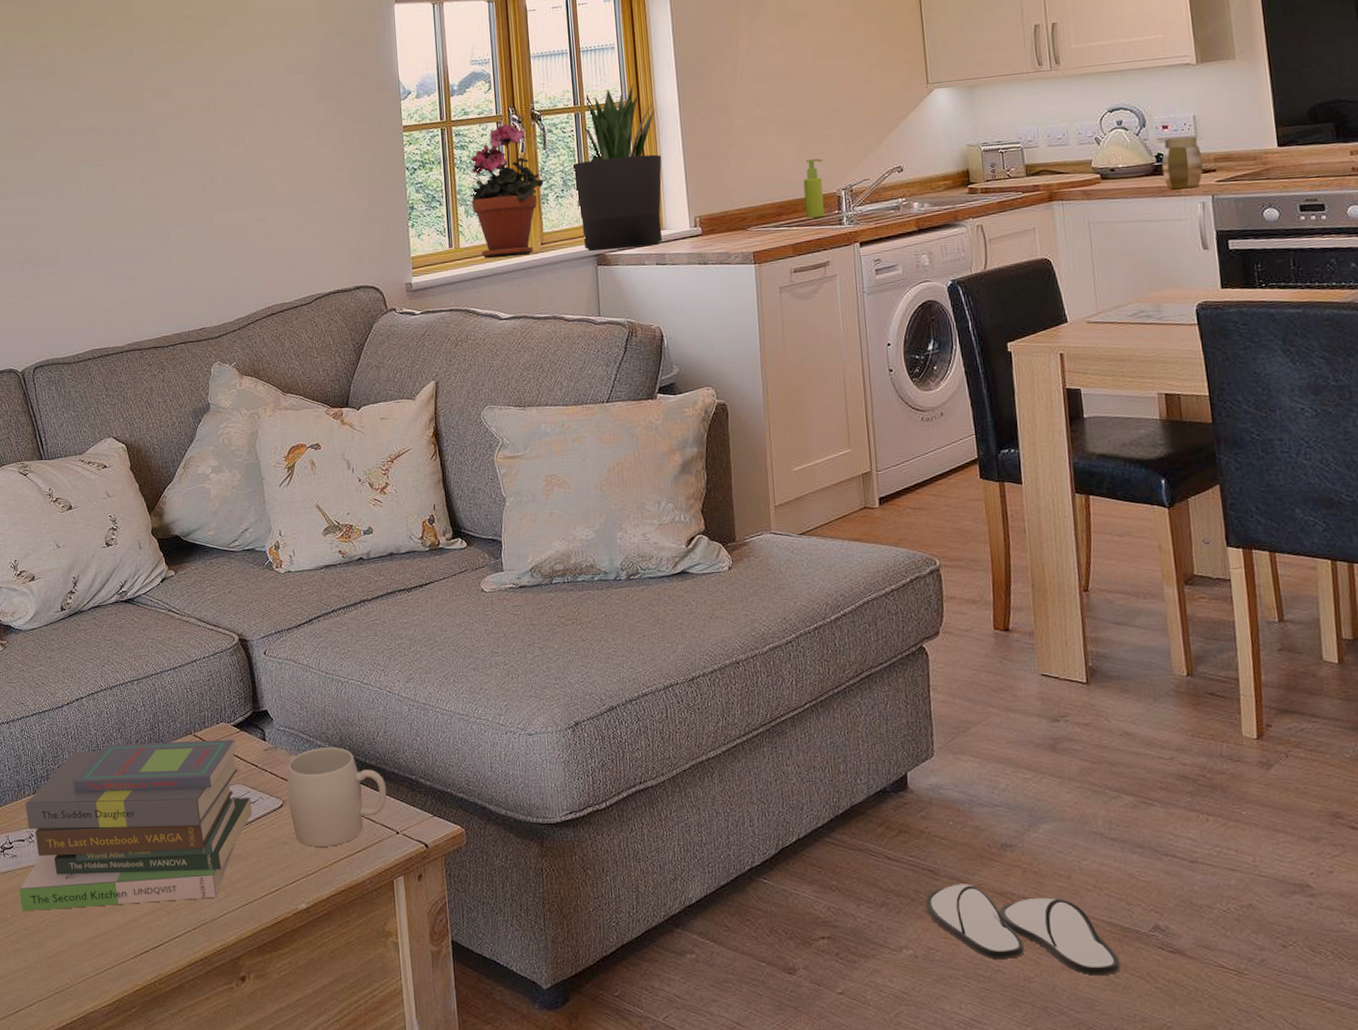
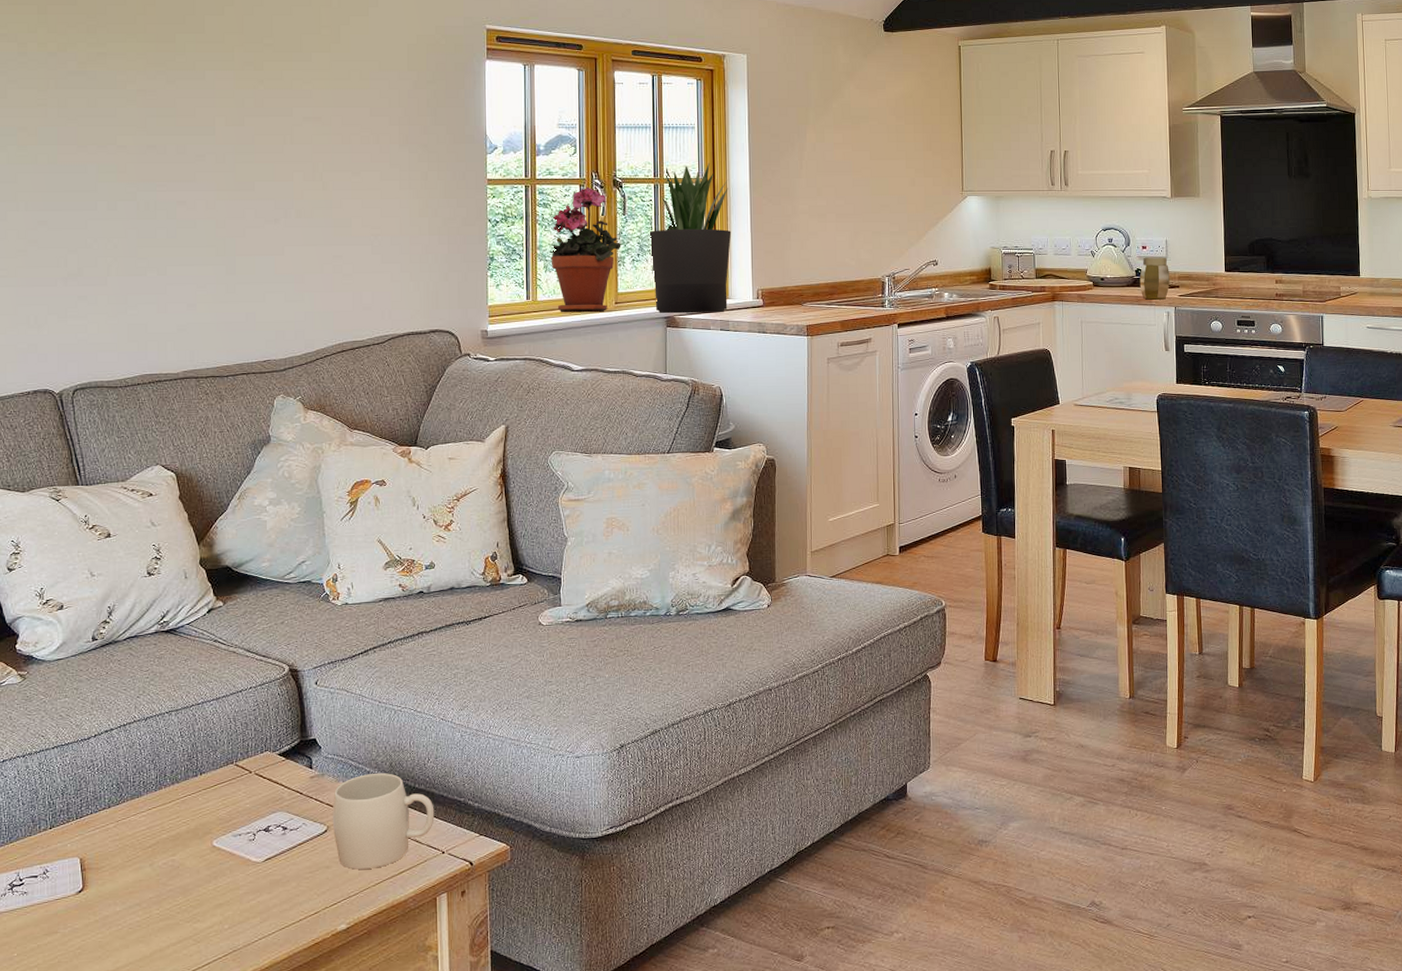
books: present [19,739,252,912] -> none [28,767,294,950]
soap dispenser: present [803,158,825,219] -> none [854,247,871,300]
slippers: present [925,883,1121,976] -> none [915,875,1064,946]

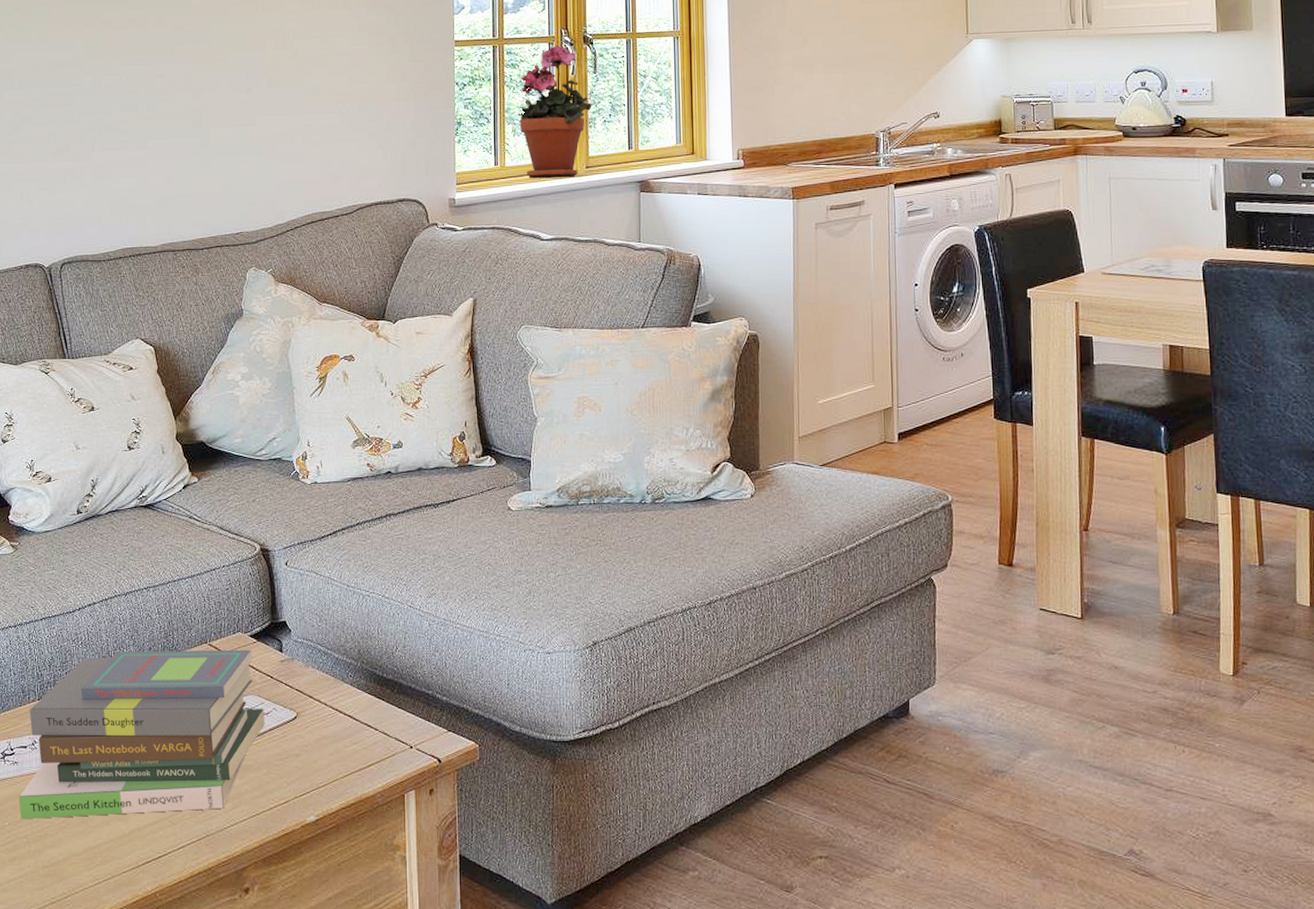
books: none [28,767,294,950] -> present [18,649,265,820]
mug: present [332,772,435,870] -> none [301,659,403,760]
planter: present [648,162,732,314] -> none [620,13,709,178]
jar: present [1139,257,1170,300] -> none [1179,101,1217,151]

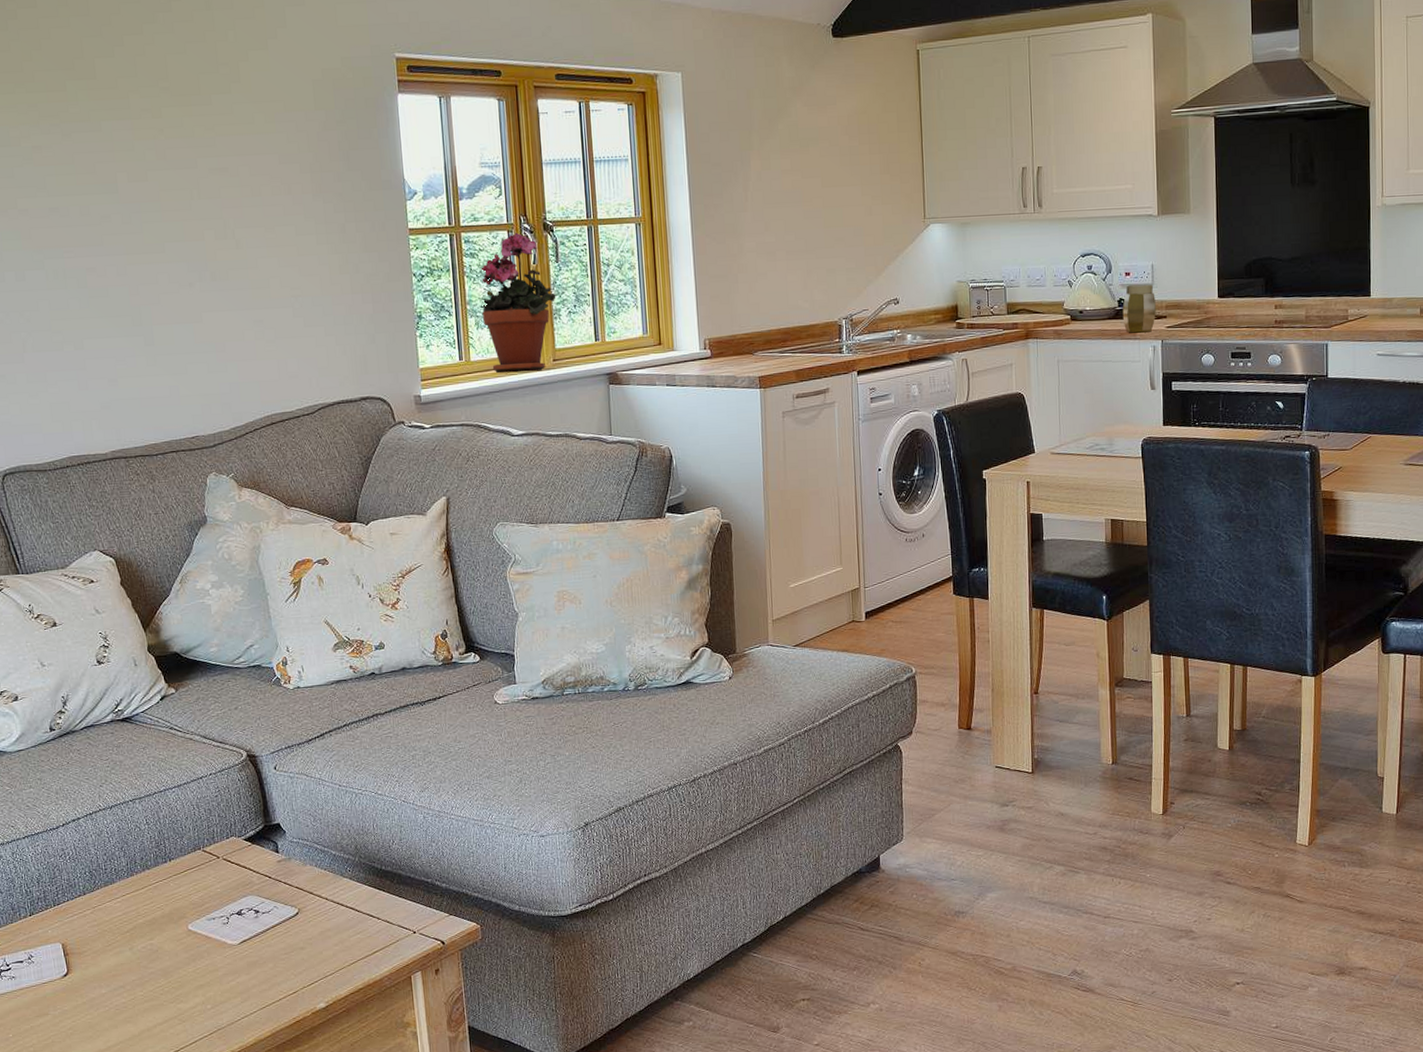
books: present [18,649,265,820] -> none [20,852,267,1031]
jar: none [1179,101,1217,151] -> present [1122,284,1156,333]

